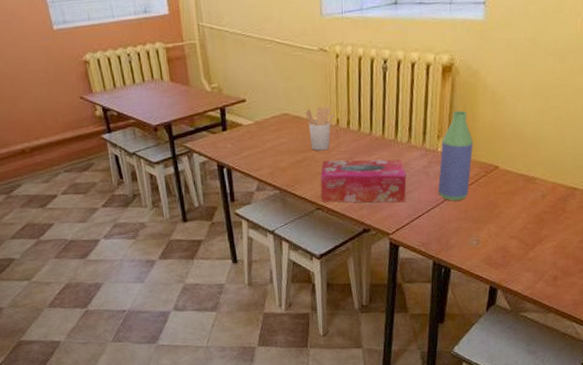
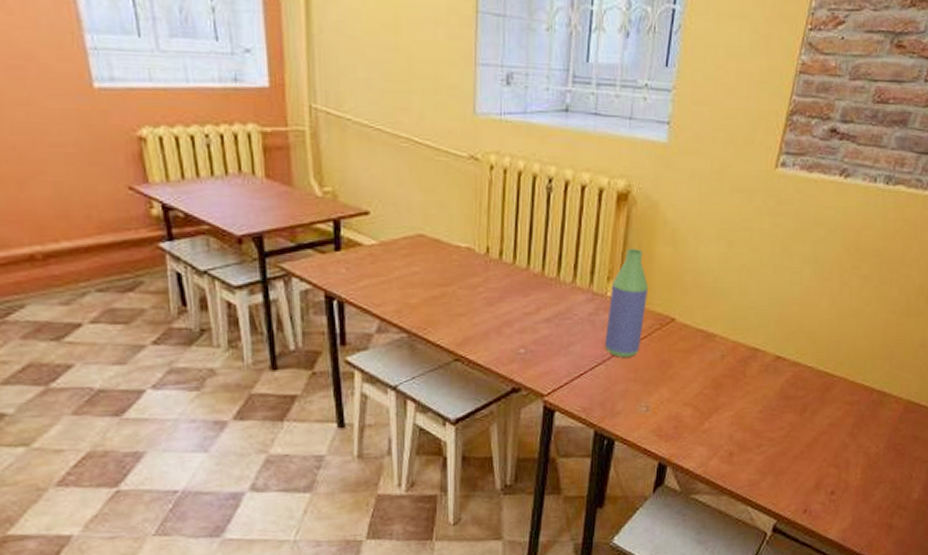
utensil holder: present [305,106,335,151] -> none [447,230,485,286]
tissue box: present [320,159,407,203] -> none [461,298,568,357]

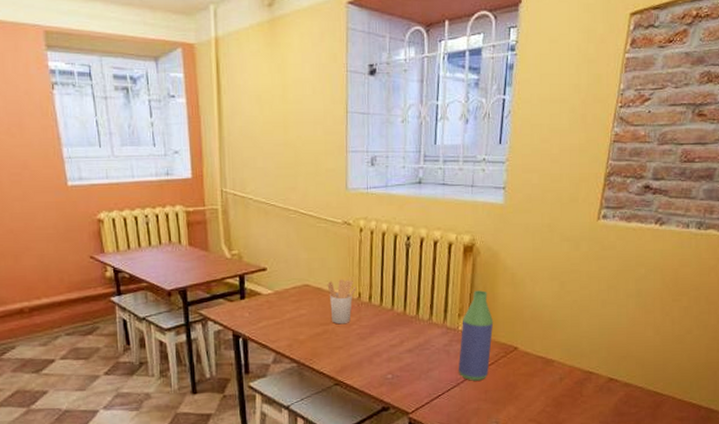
utensil holder: none [447,230,485,286] -> present [327,279,357,325]

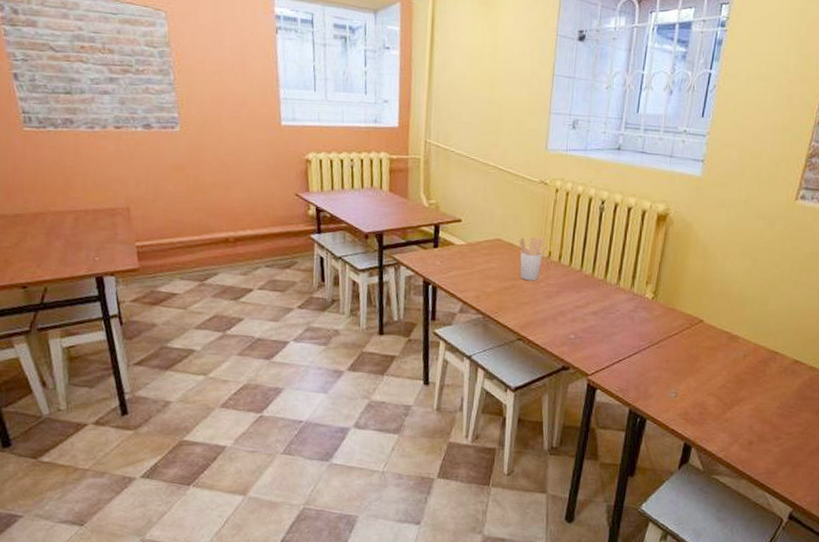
bottle: present [459,290,494,381] -> none [642,260,681,350]

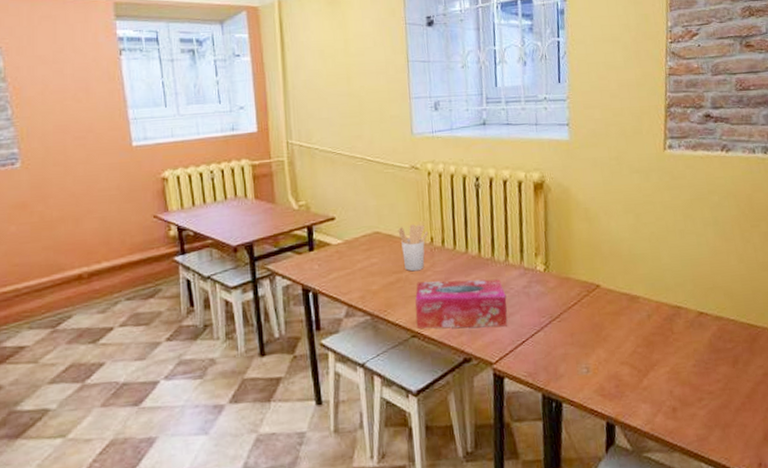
tissue box: none [523,291,612,344] -> present [415,279,507,329]

